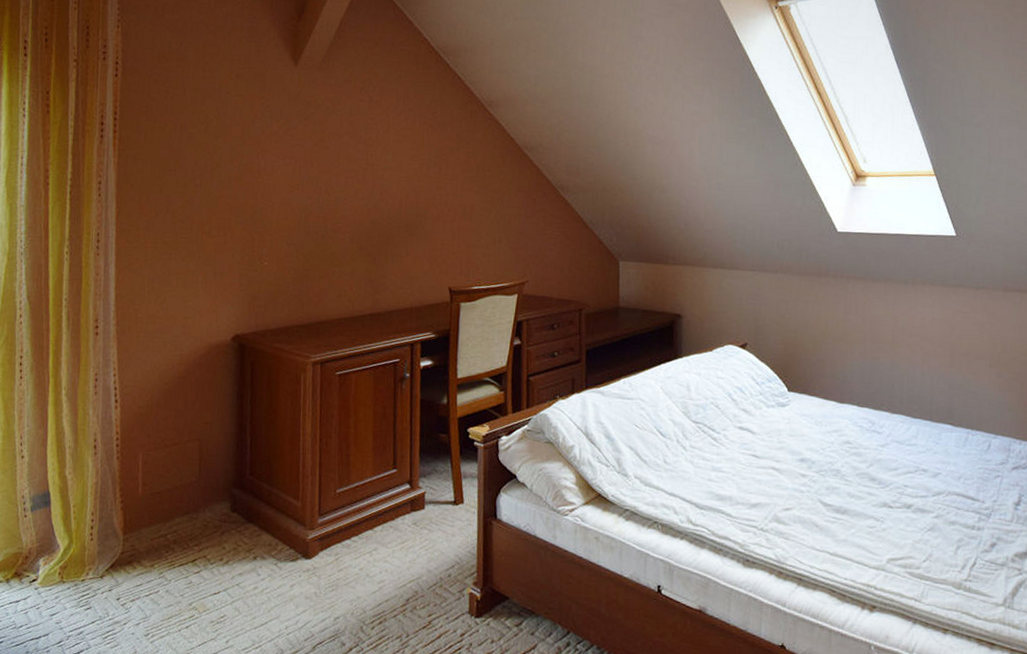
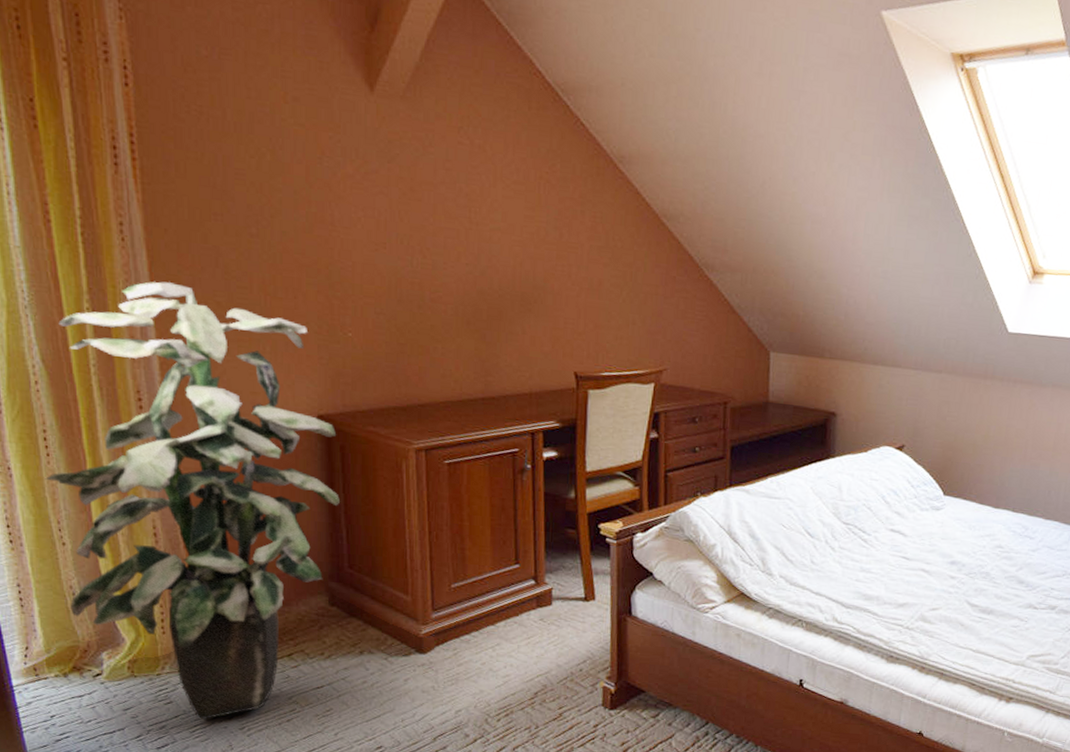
indoor plant: none [16,227,248,626] -> present [45,281,340,720]

